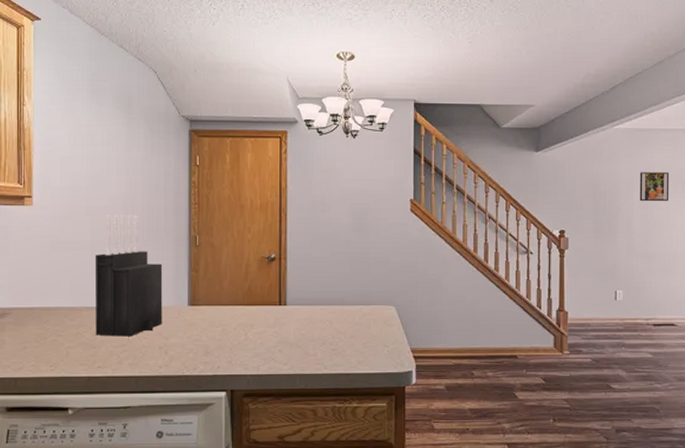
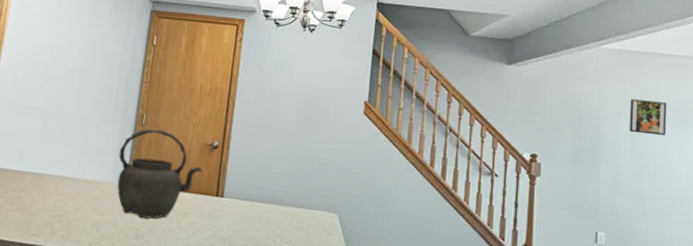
knife block: present [94,215,163,337] -> none [34,84,108,208]
kettle: none [177,249,264,335] -> present [117,129,203,219]

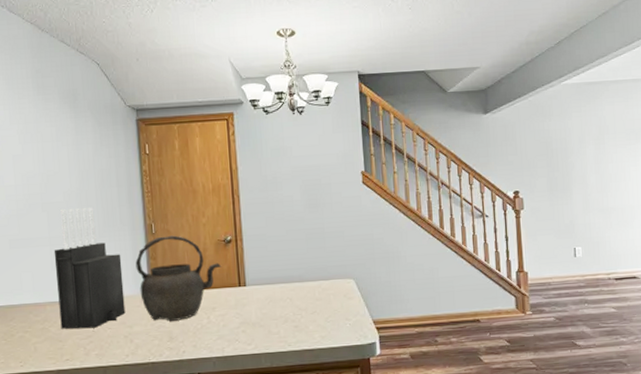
knife block: none [34,84,108,208] -> present [53,208,126,329]
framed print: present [629,99,667,136] -> none [591,124,623,156]

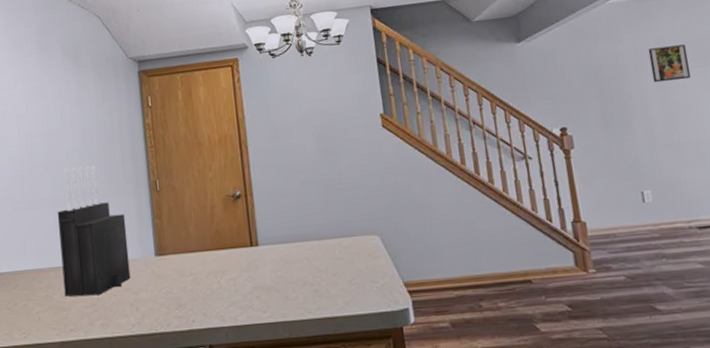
kettle: present [135,235,222,321] -> none [140,192,232,287]
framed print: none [591,124,623,156] -> present [648,44,691,83]

